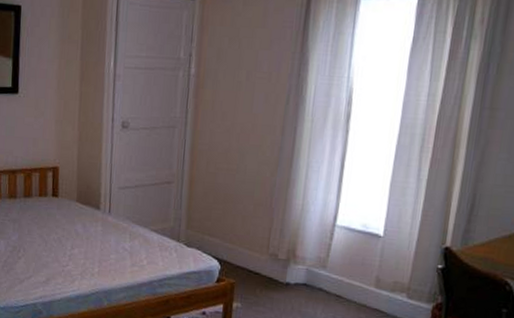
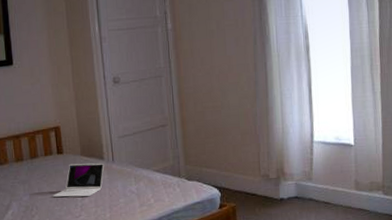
laptop: none [42,209,100,247] -> present [53,163,105,197]

